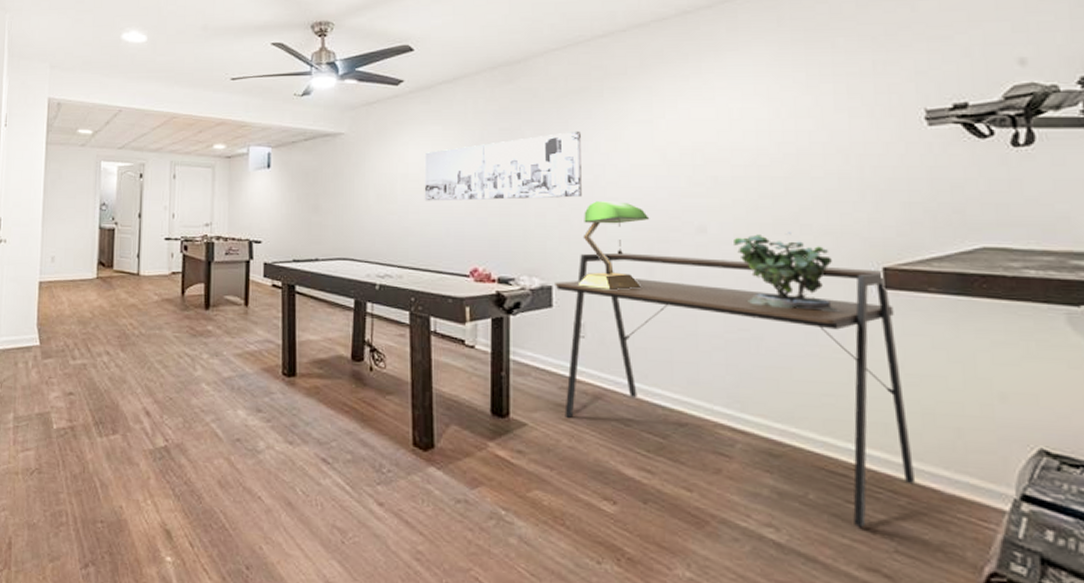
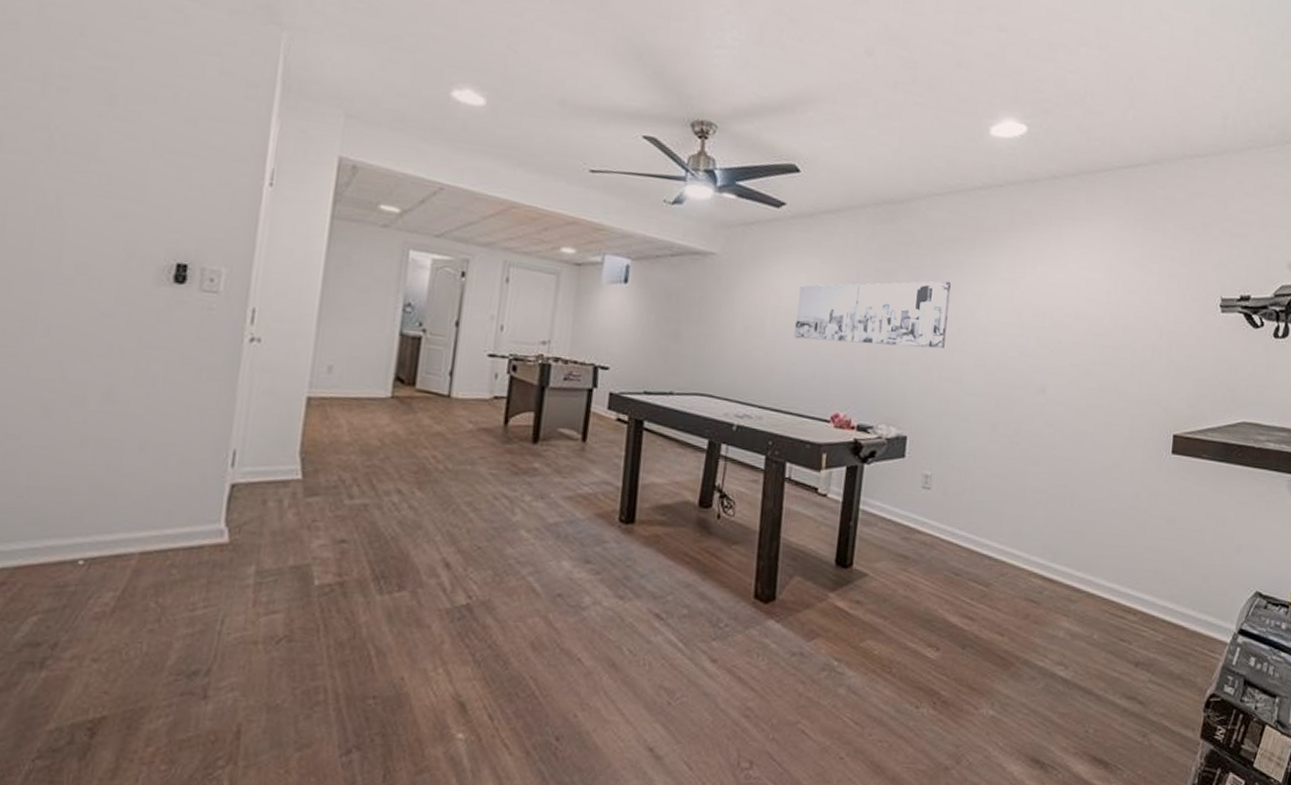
desk: present [555,252,916,528] -> none [903,405,1176,663]
table lamp: present [577,201,650,290] -> none [930,354,1001,444]
potted plant: present [734,232,843,313] -> none [1066,398,1140,474]

